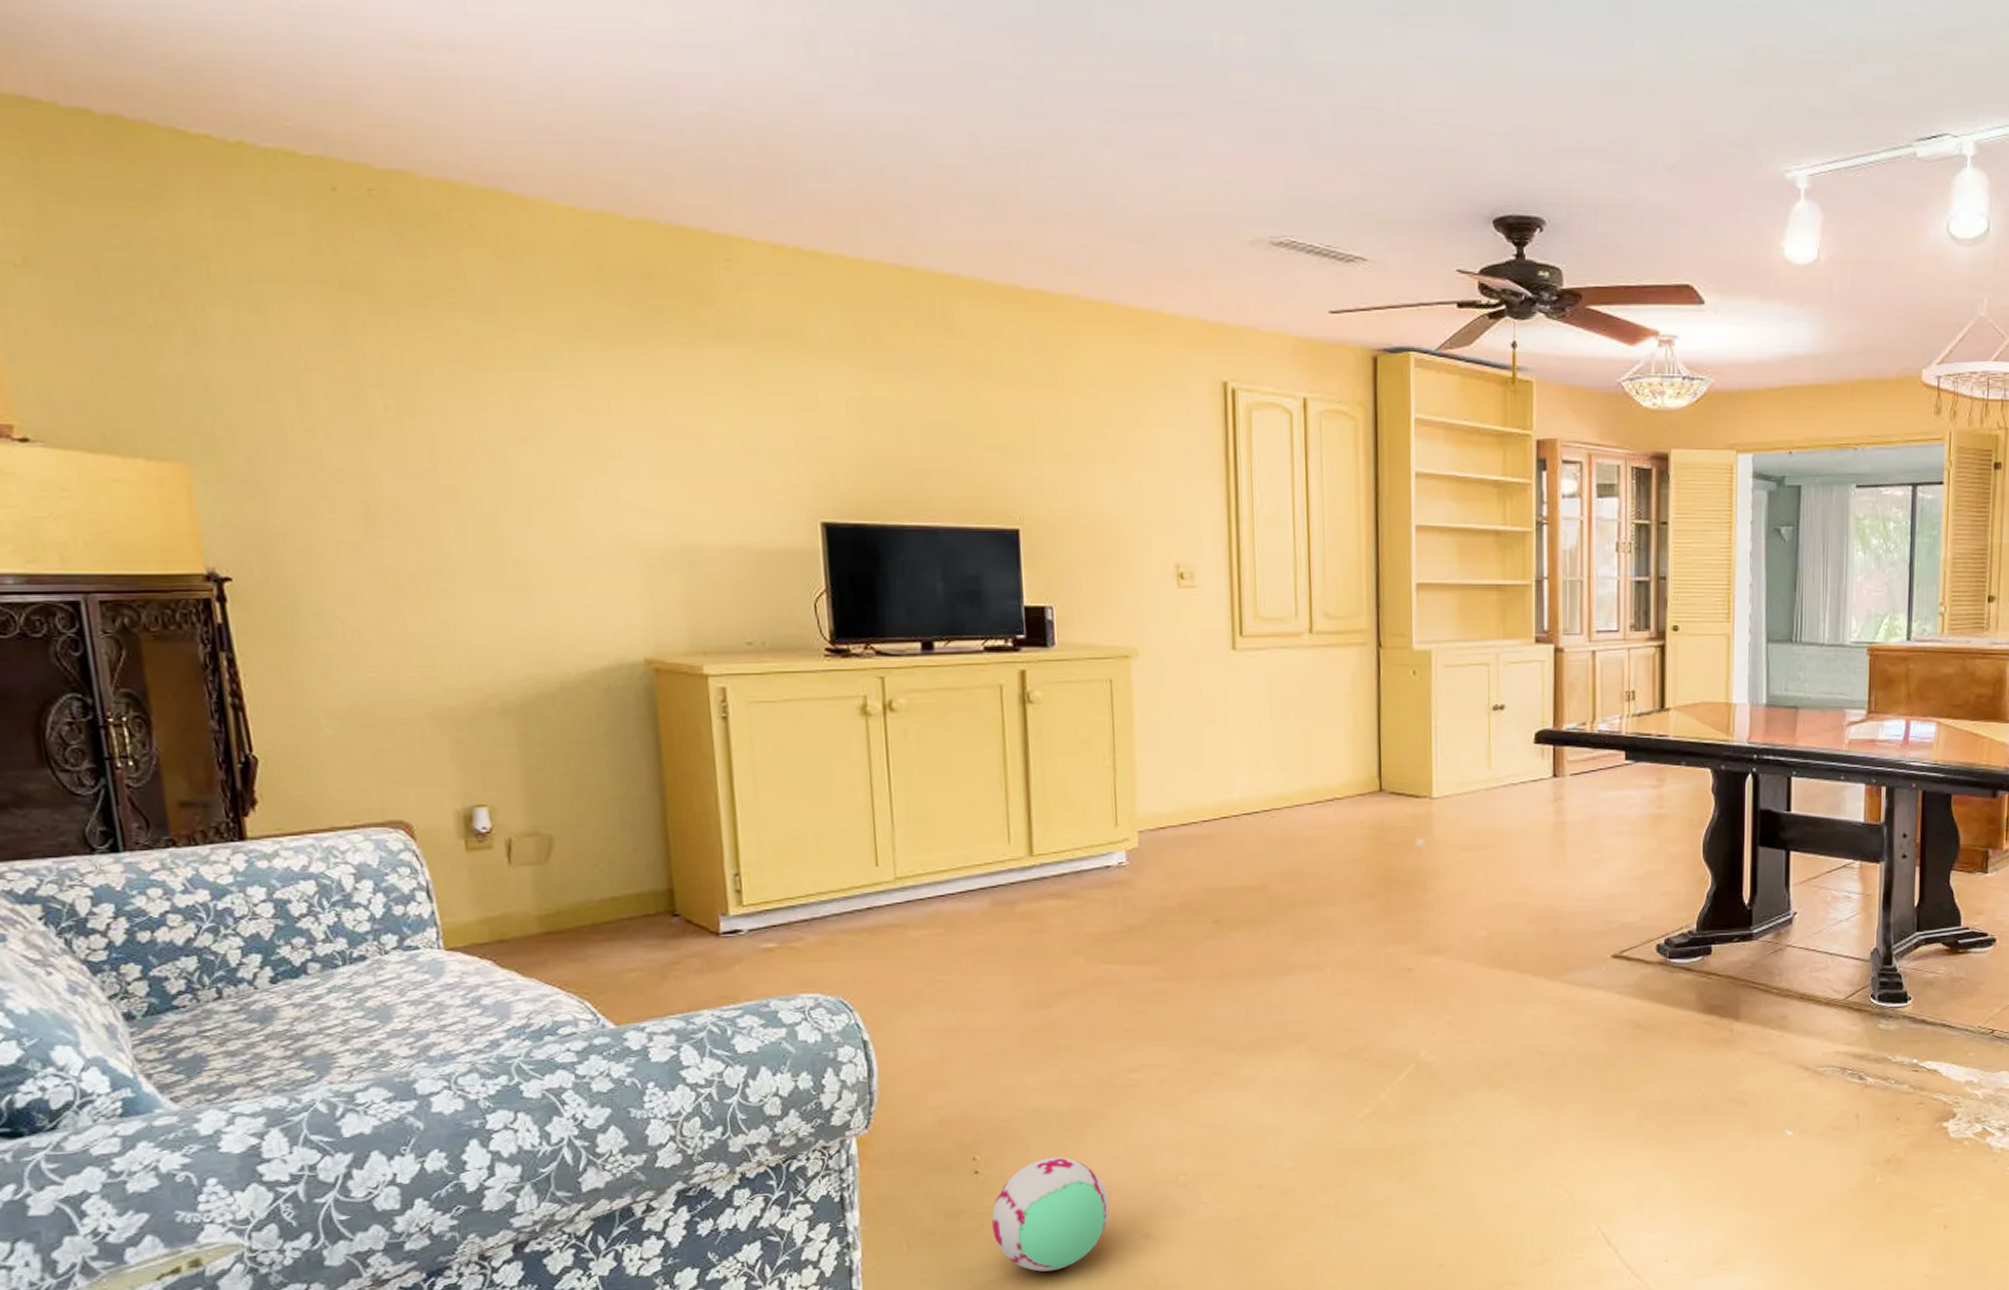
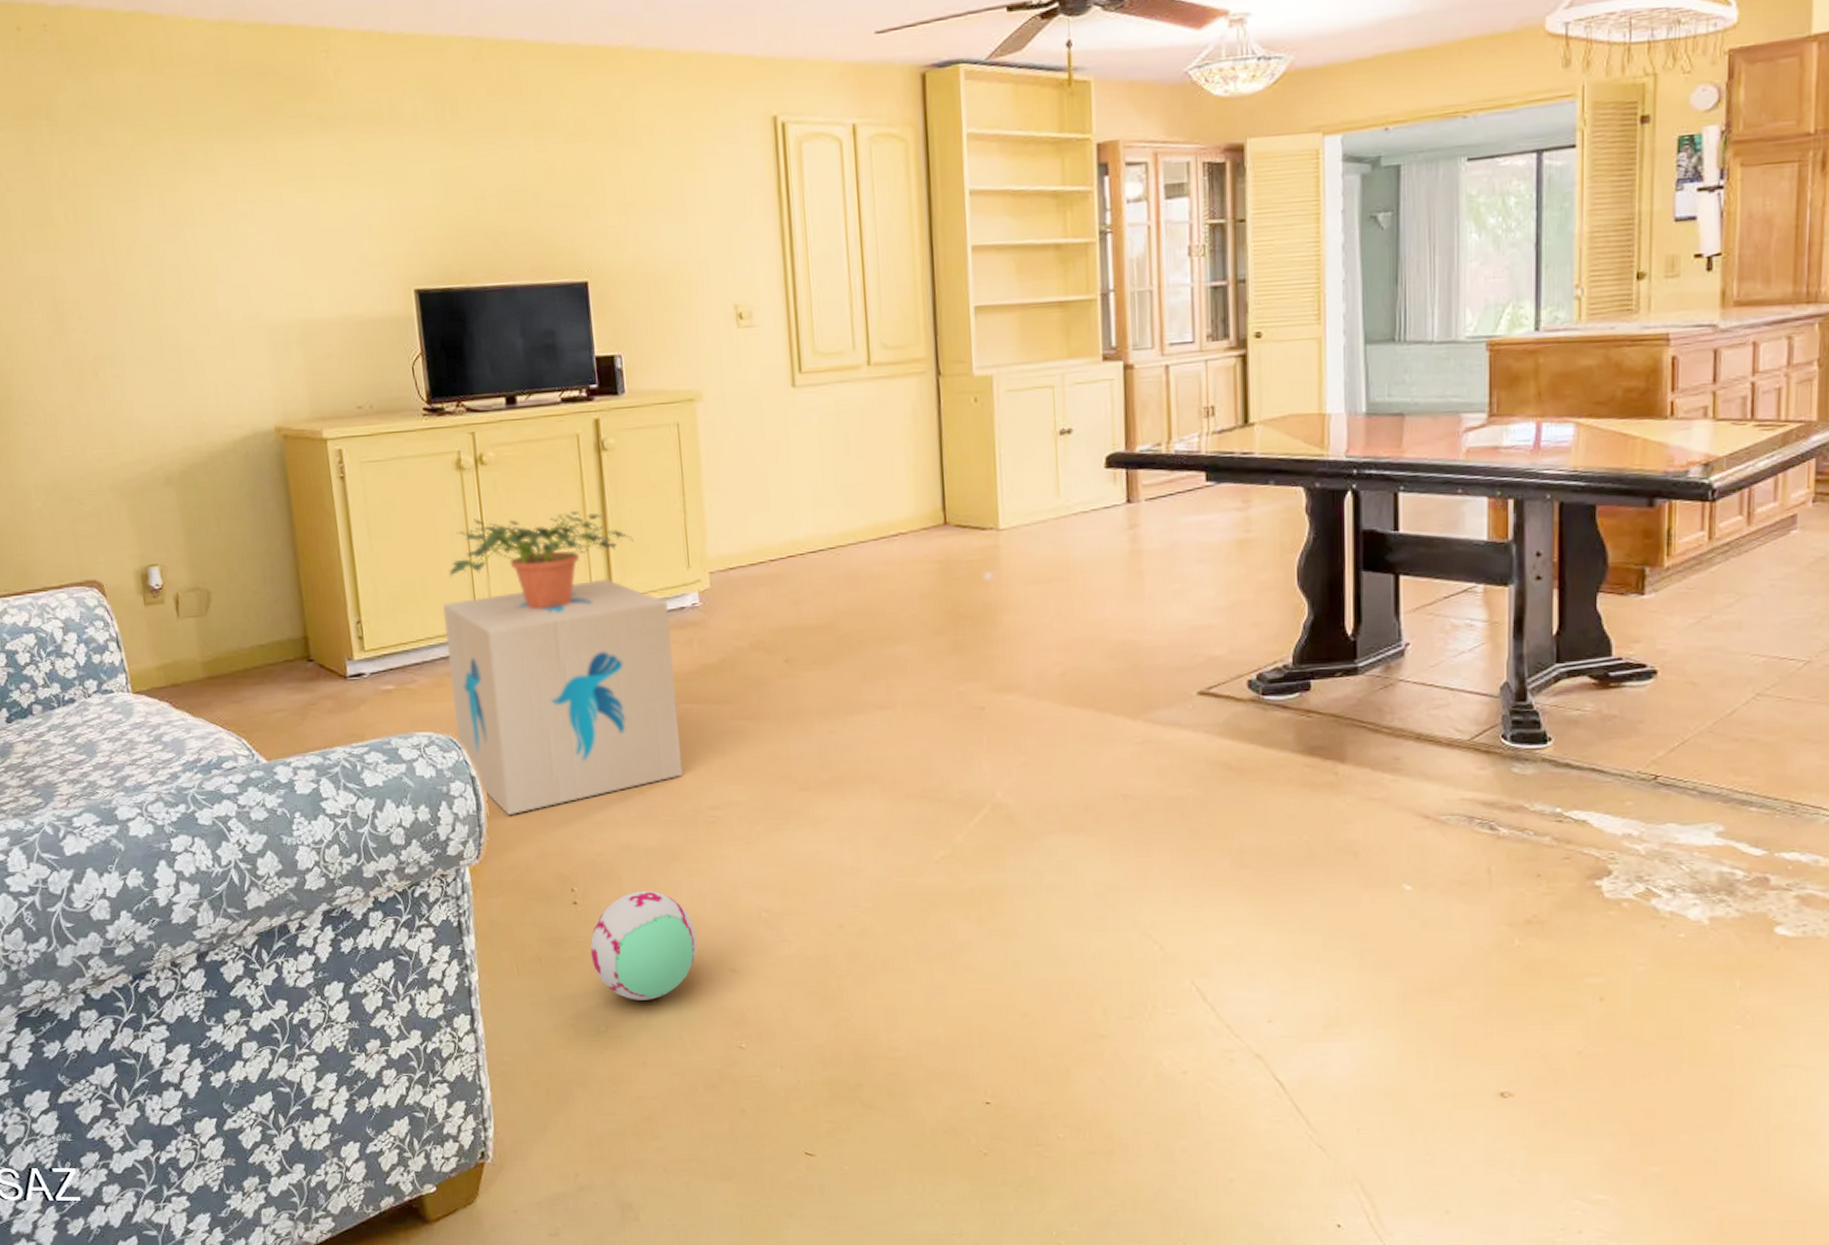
cardboard box: none [837,835,1103,1081] -> present [442,579,684,815]
potted plant: none [847,763,1058,865] -> present [449,510,634,610]

